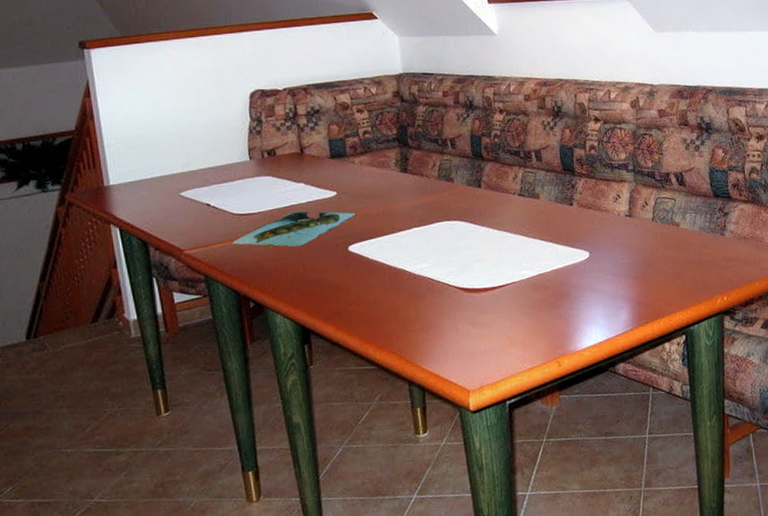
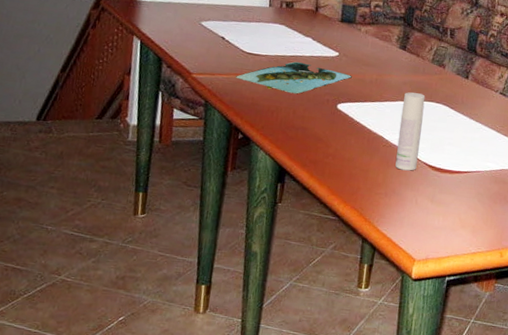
bottle: none [417,214,448,300] -> present [395,92,426,171]

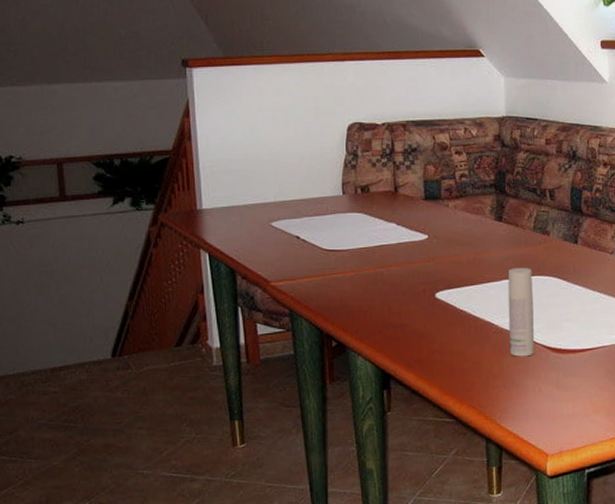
platter: present [236,61,353,94] -> none [319,252,448,289]

